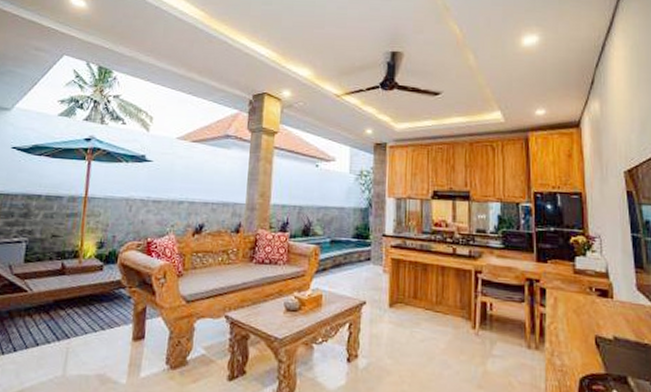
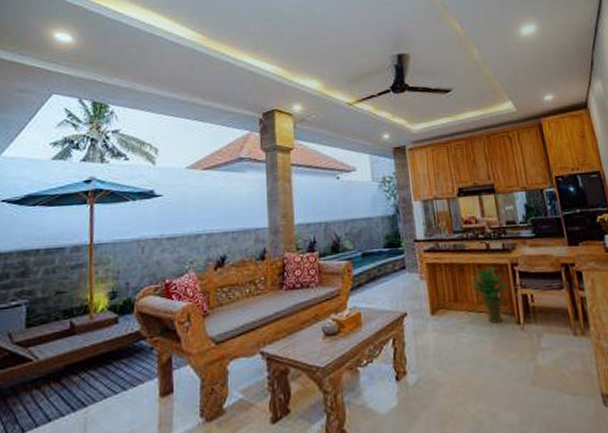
potted plant: none [430,269,471,325] -> present [469,266,510,323]

